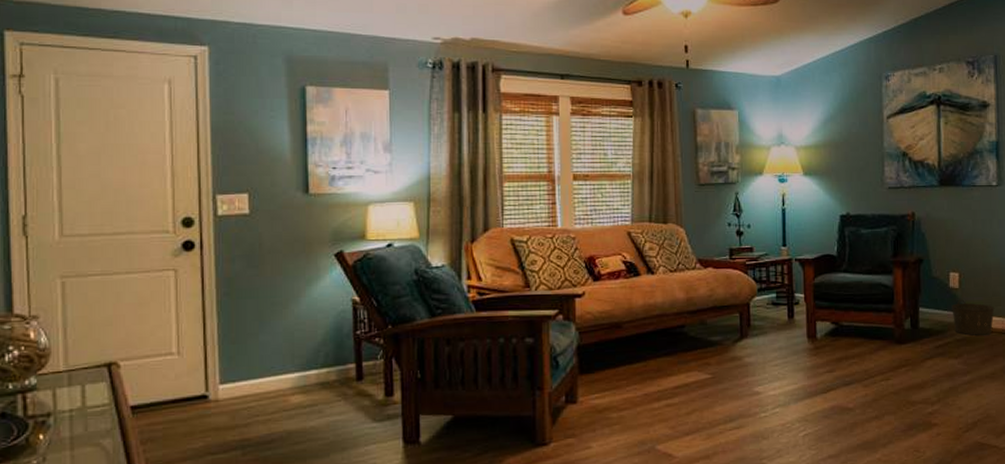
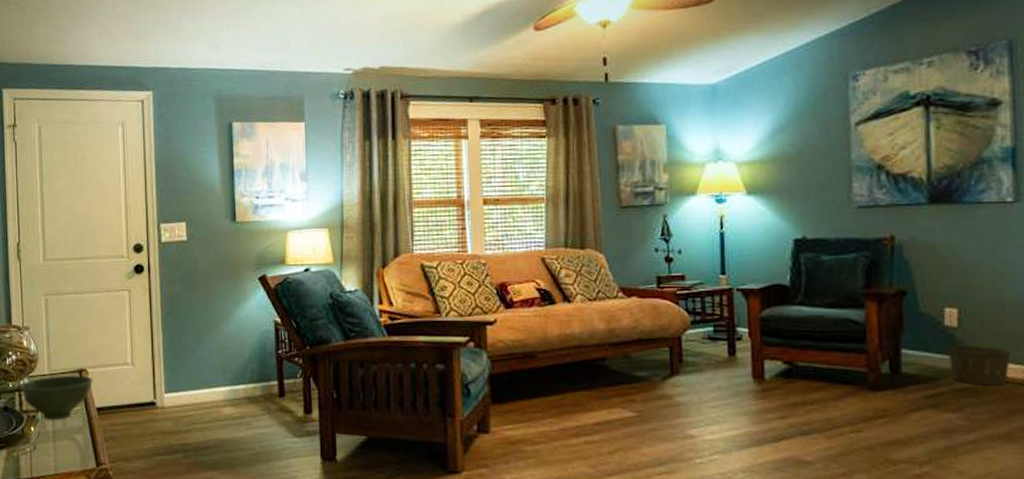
bowl: none [24,369,127,425] -> present [20,375,94,420]

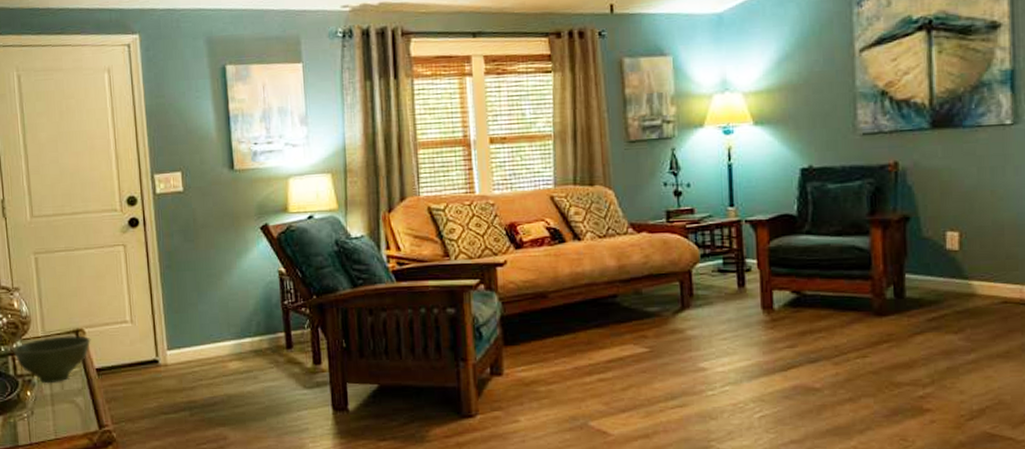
basket: present [947,340,1011,386] -> none [949,263,1009,307]

